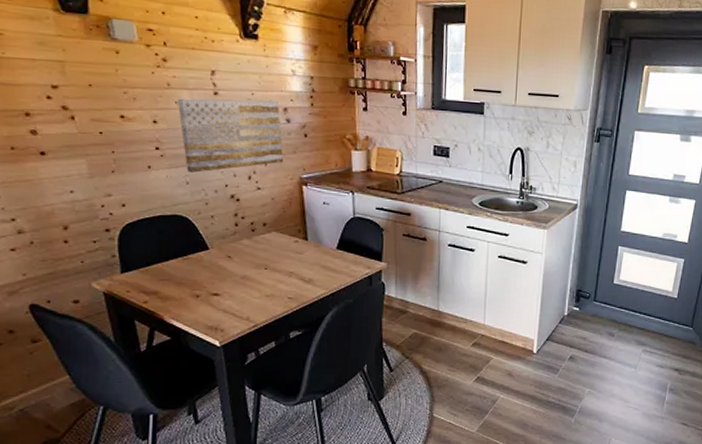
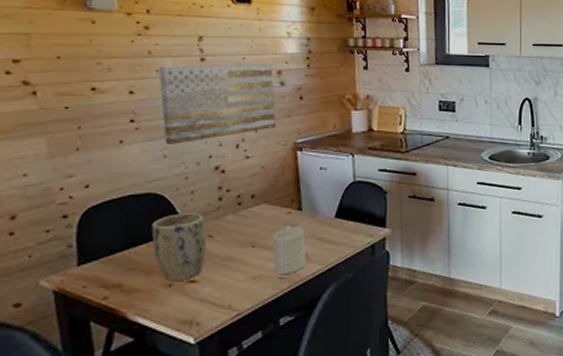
plant pot: none [179,235,226,294] -> present [151,213,206,282]
candle: none [283,252,312,295] -> present [273,224,307,274]

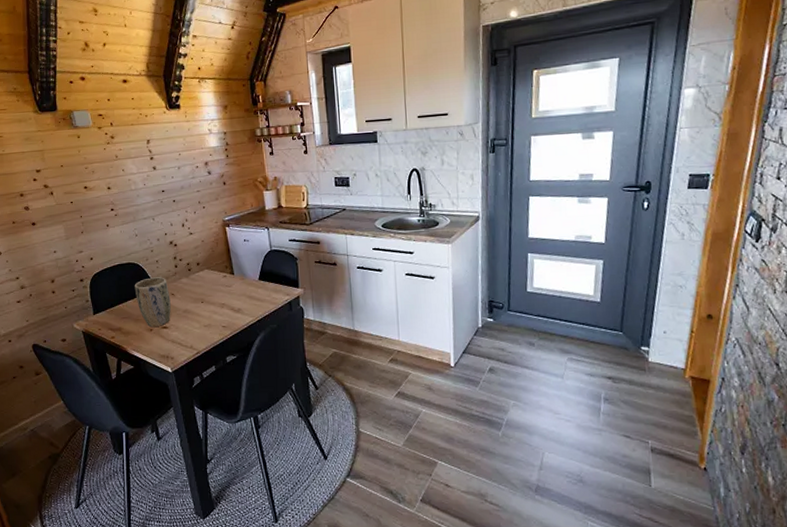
wall art: present [158,64,277,144] -> none [123,158,209,226]
candle: present [273,224,307,274] -> none [216,285,241,324]

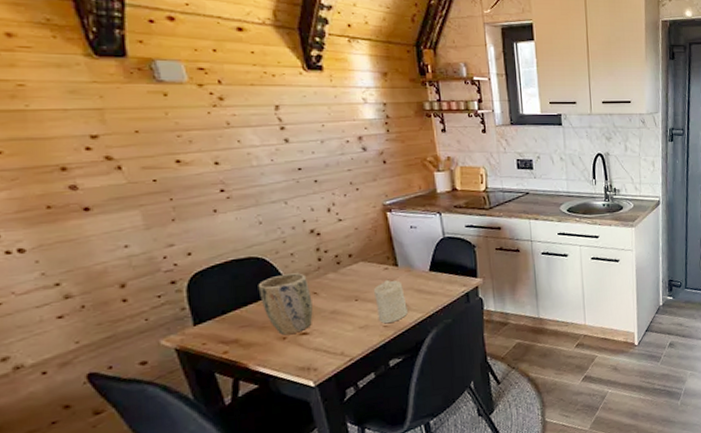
candle: none [216,285,241,324] -> present [374,279,408,323]

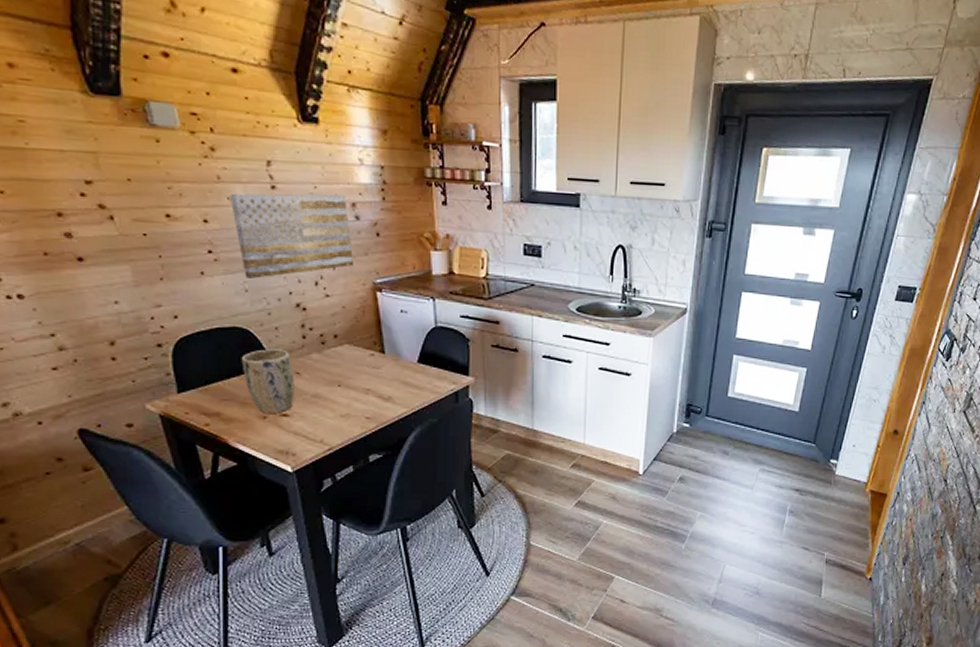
wall art: none [239,131,364,212] -> present [229,193,355,279]
candle: present [374,279,408,323] -> none [358,366,391,414]

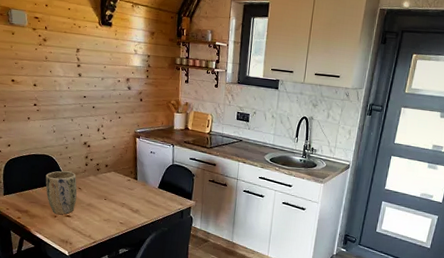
wall art: present [229,193,355,279] -> none [51,68,124,124]

